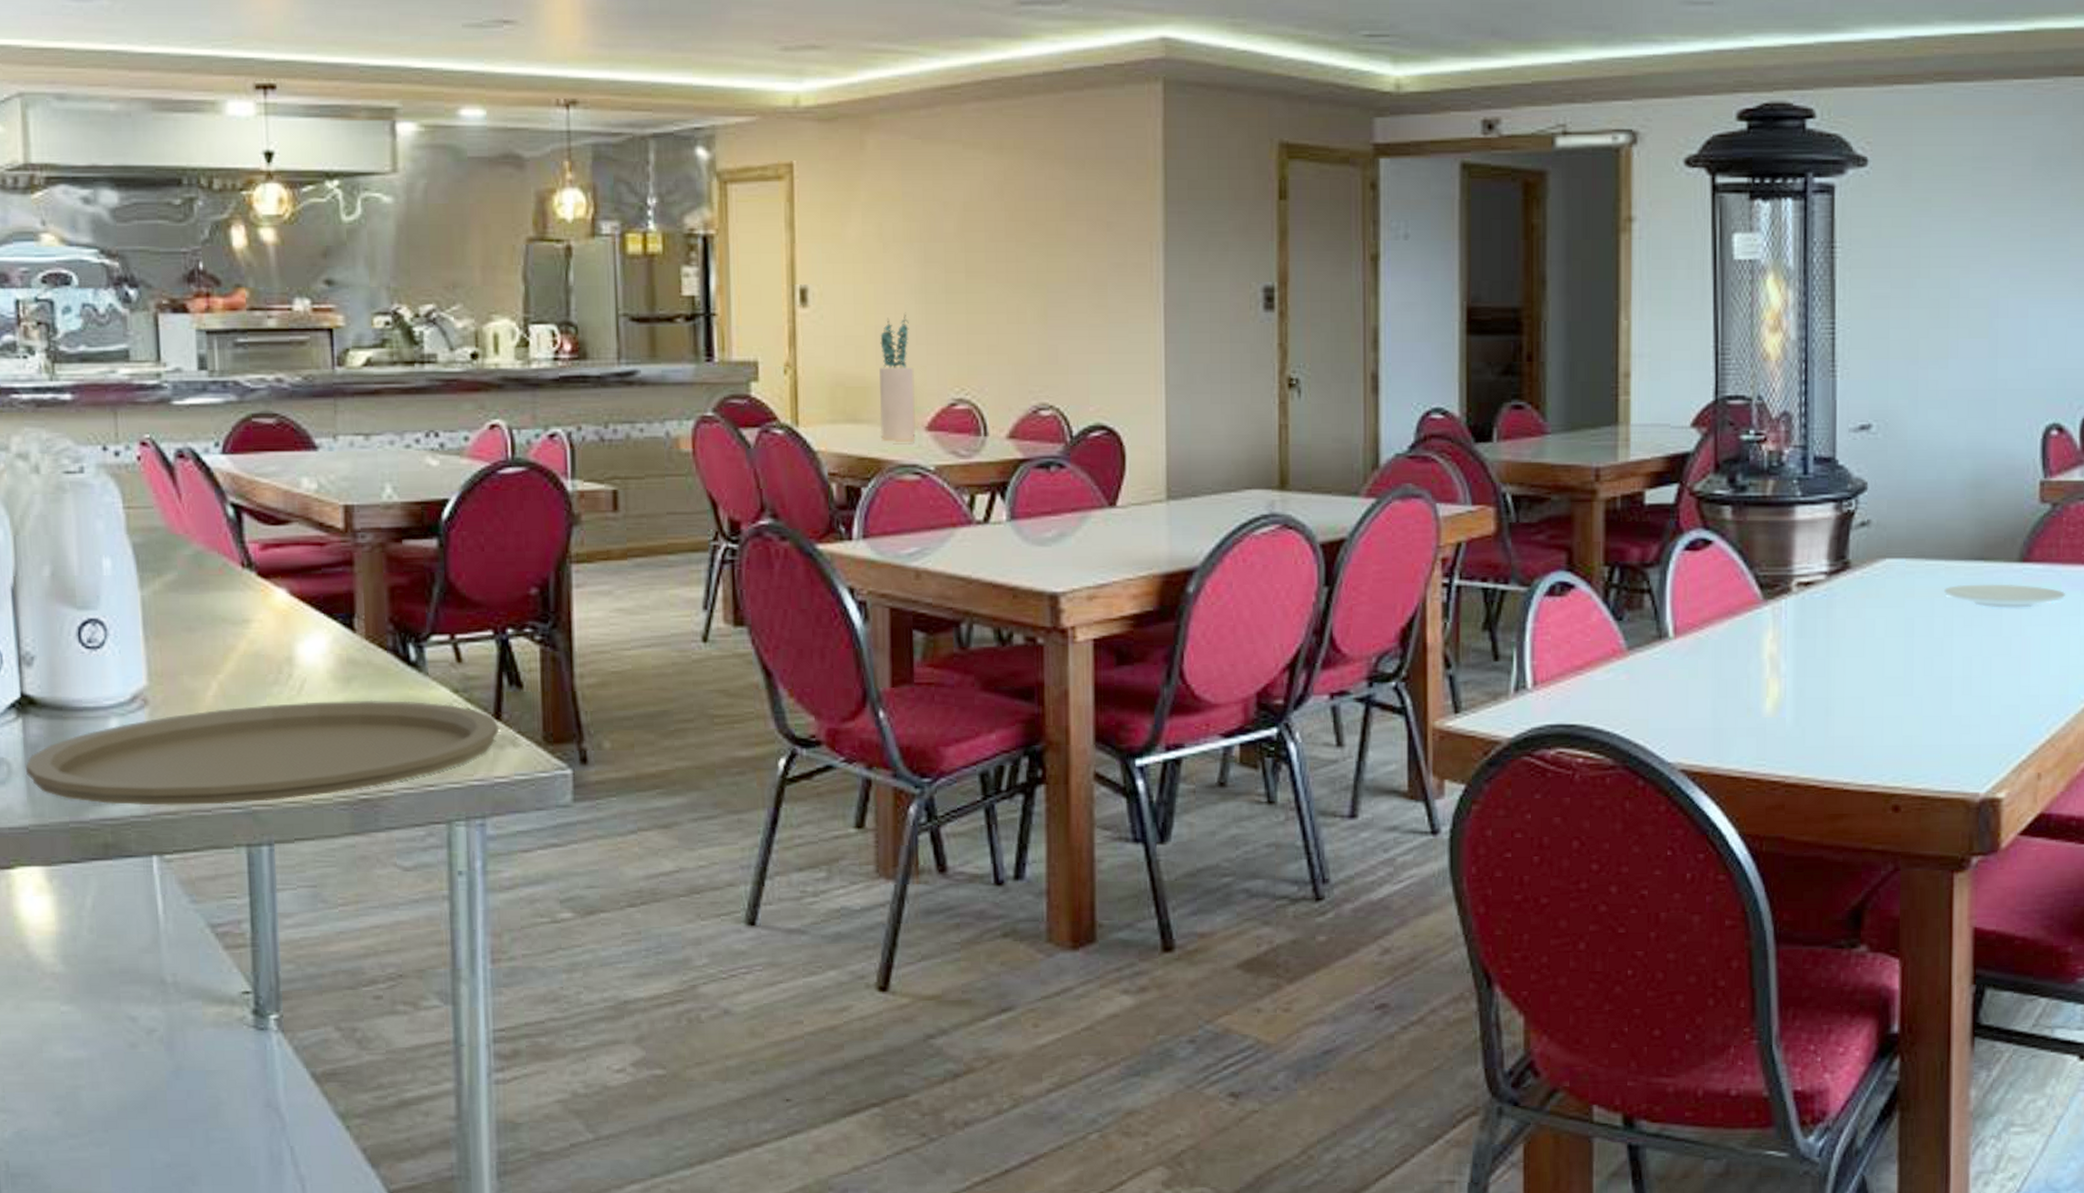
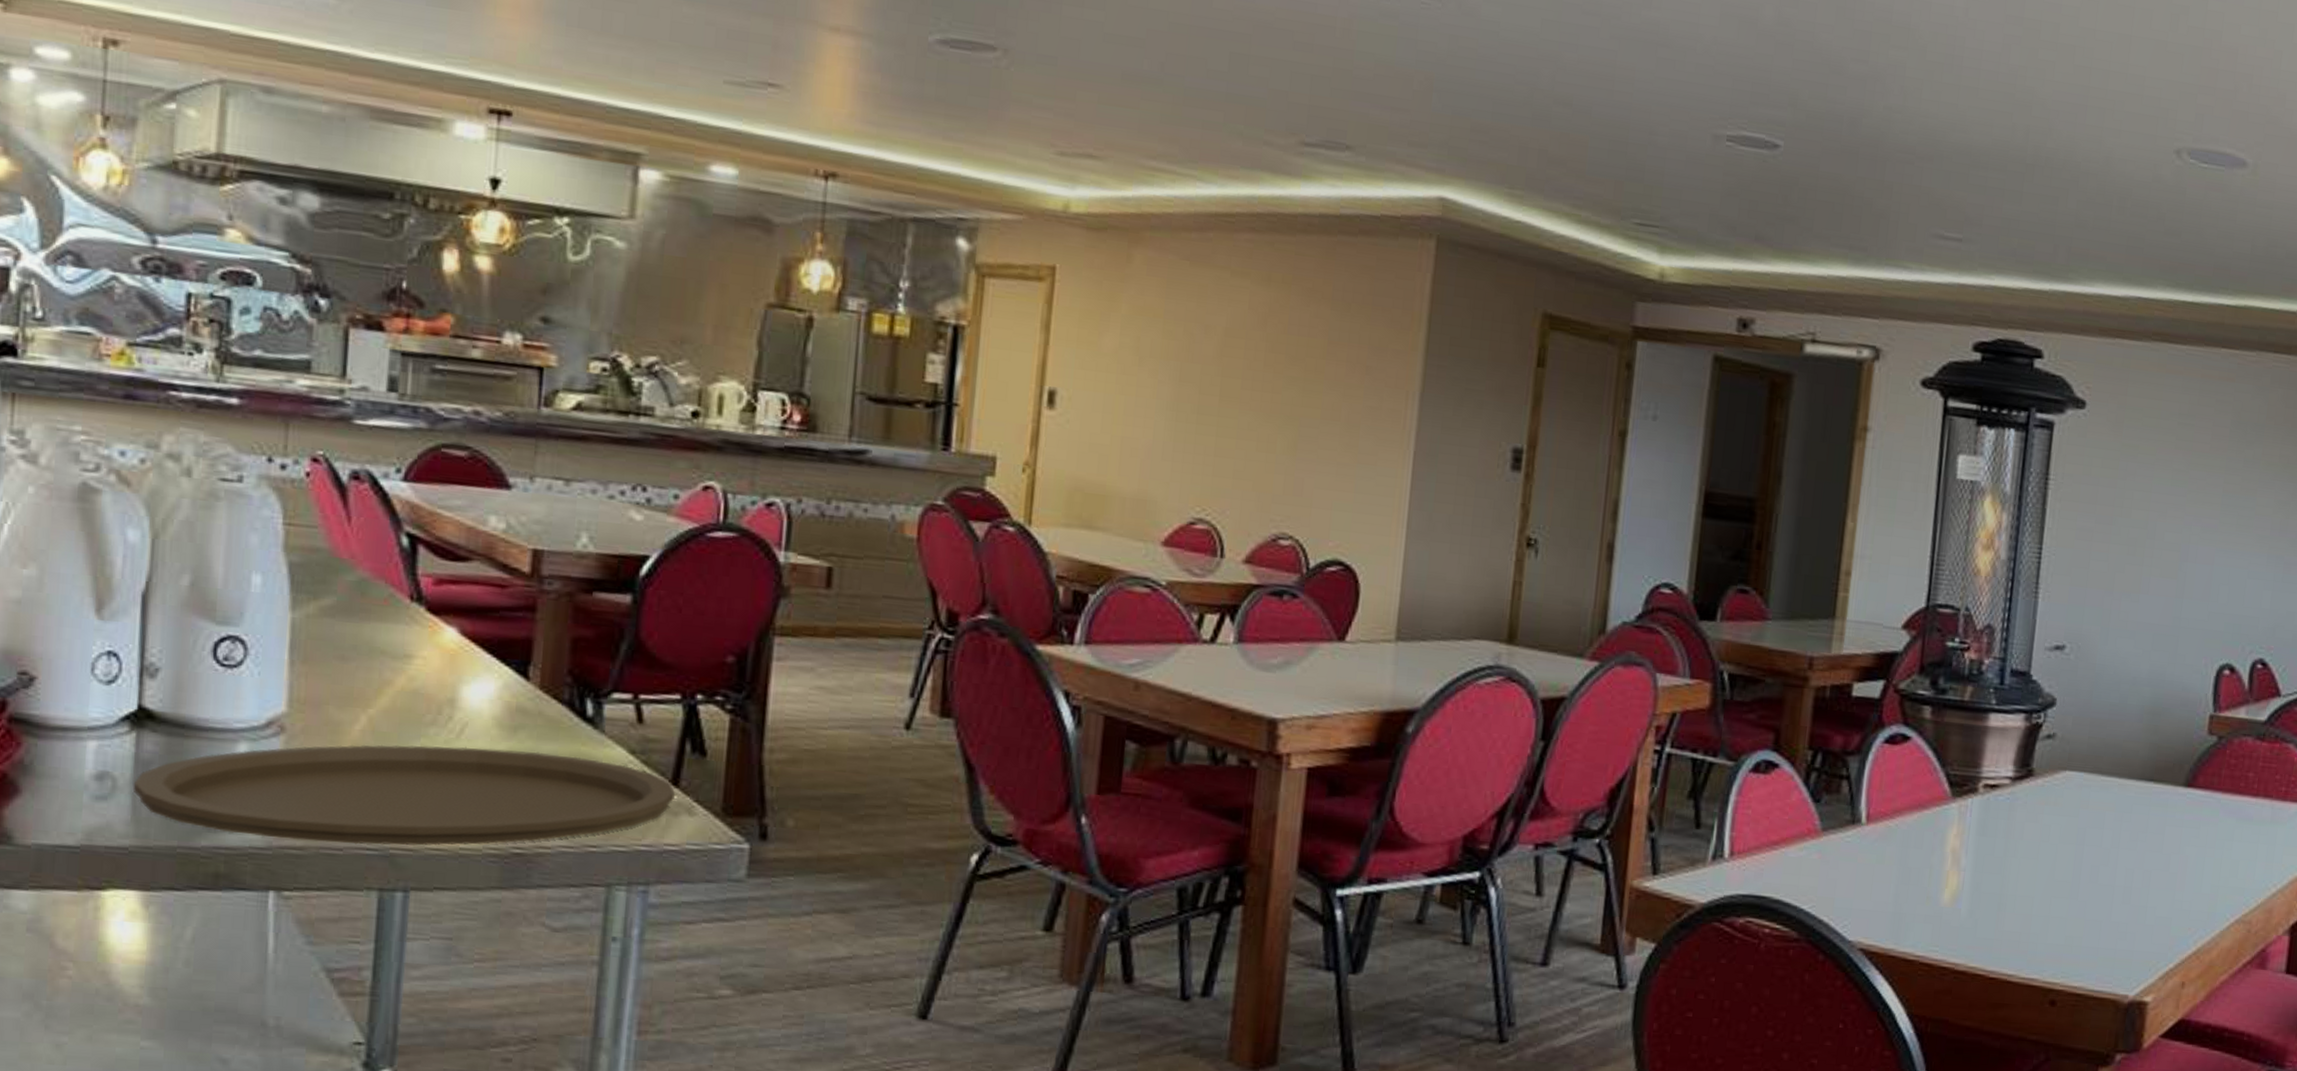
vase: present [879,312,916,445] -> none [1115,427,1157,557]
plate: present [1944,584,2066,608] -> none [2115,802,2223,829]

